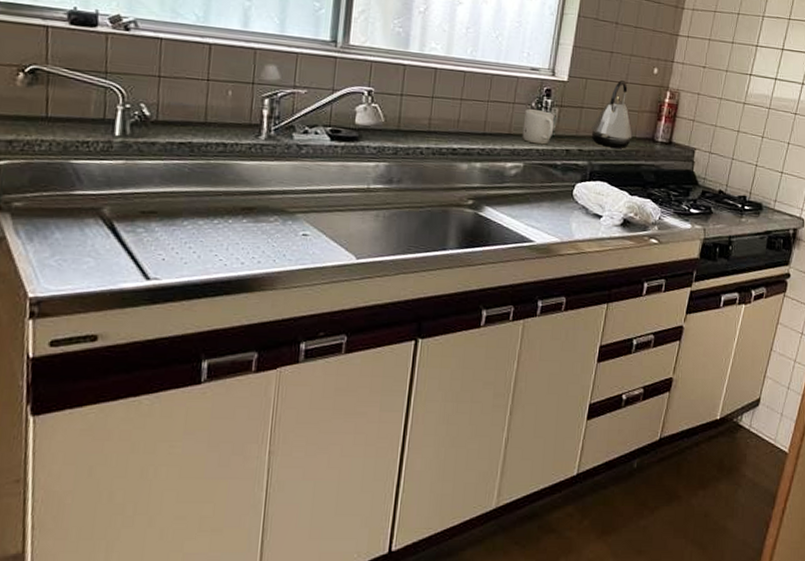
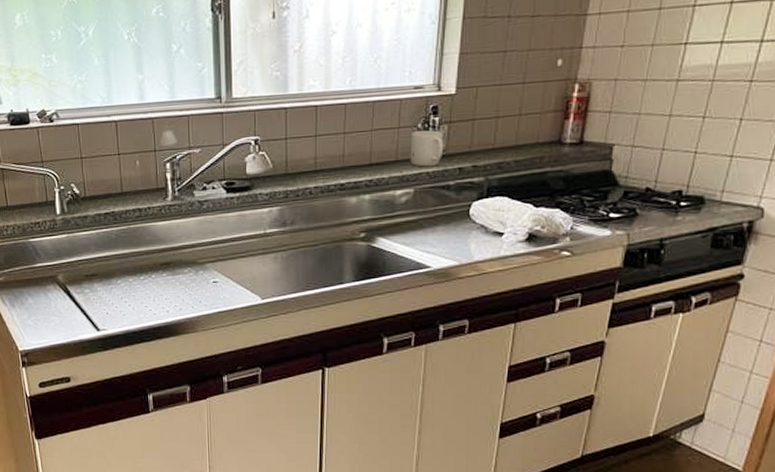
kettle: present [591,79,633,148] -> none [486,80,535,158]

